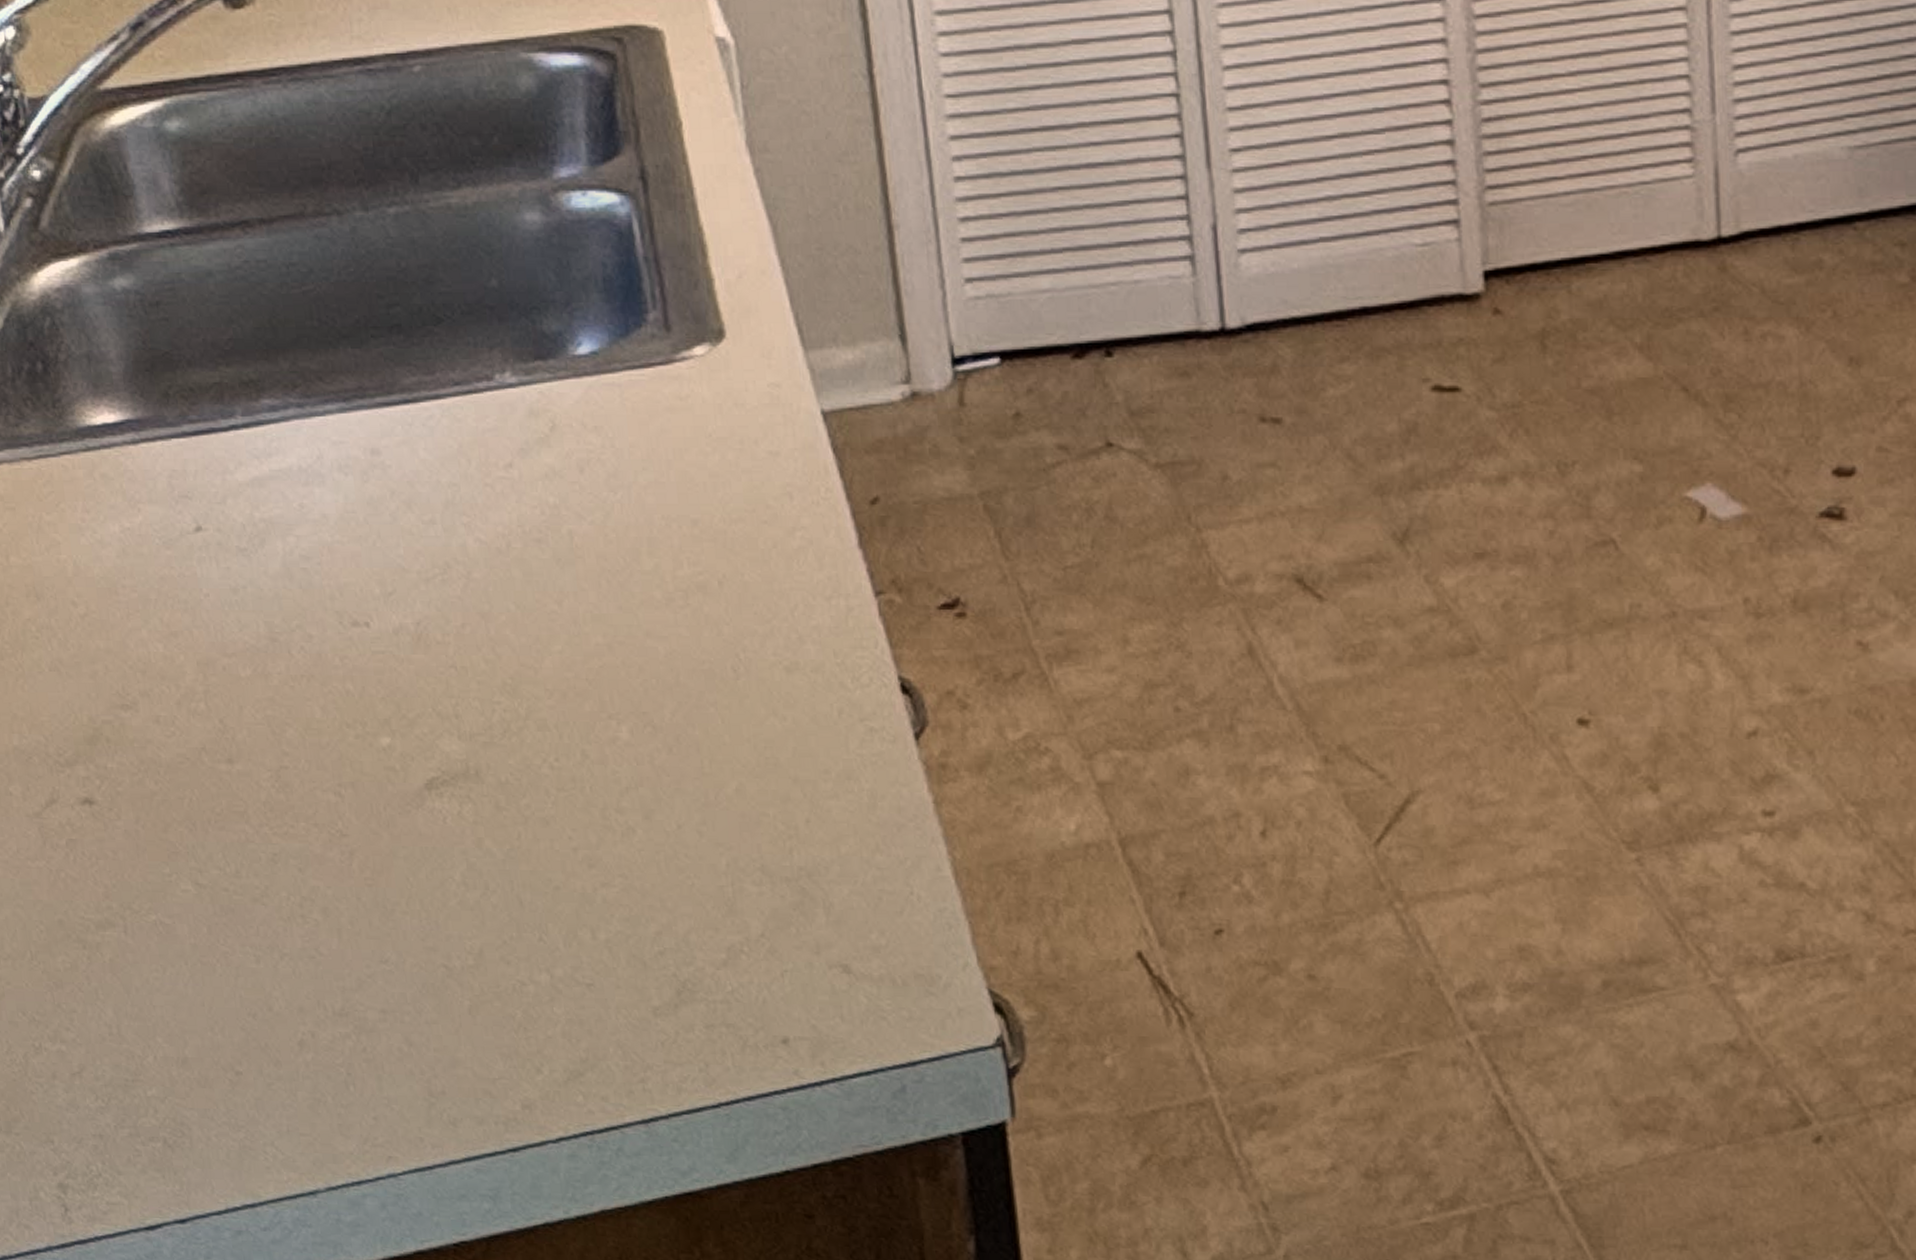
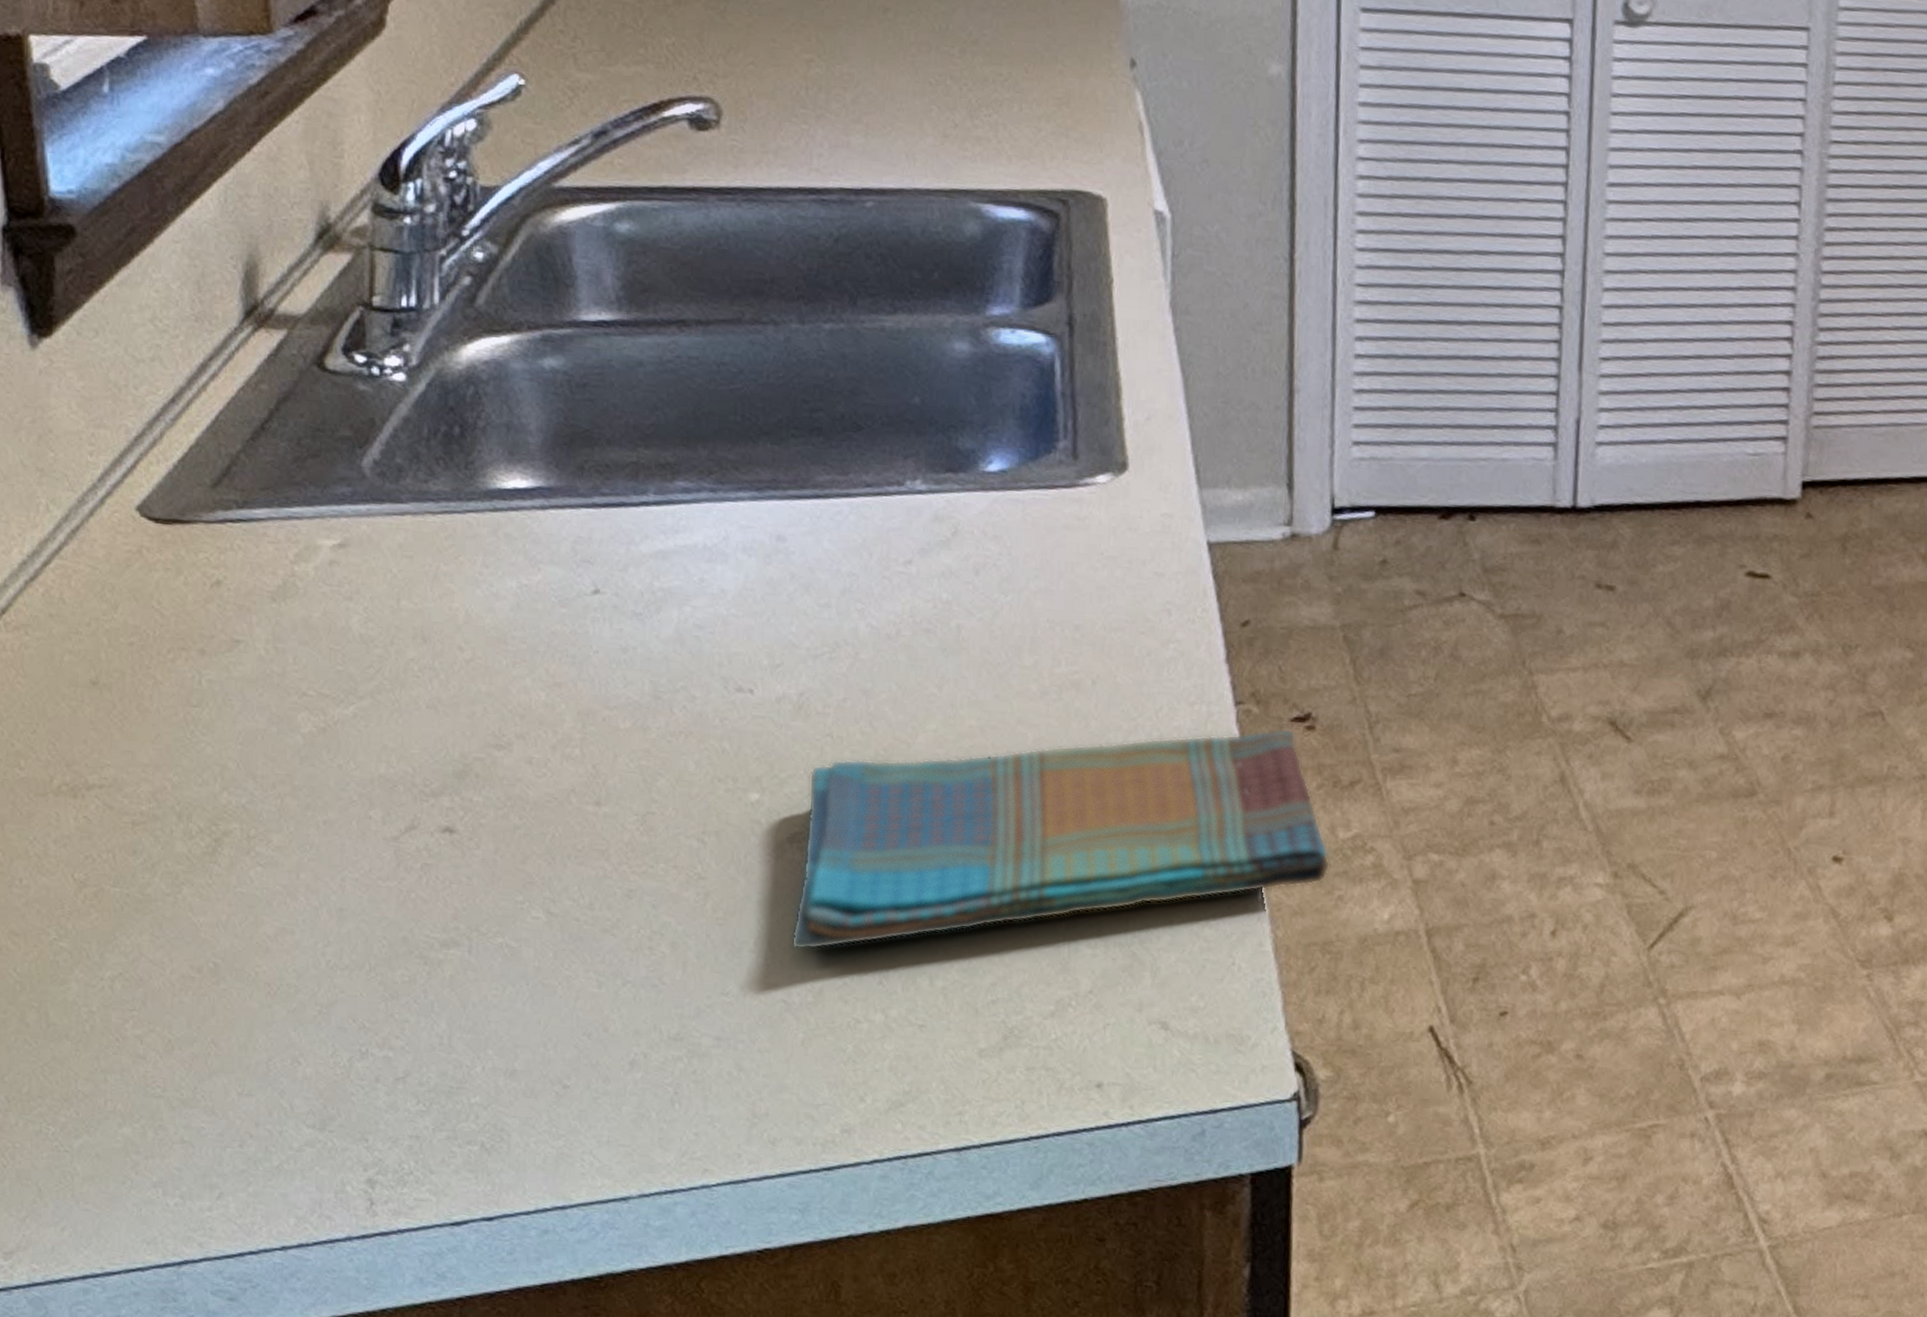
dish towel: none [438,618,1003,908] -> present [790,728,1330,950]

